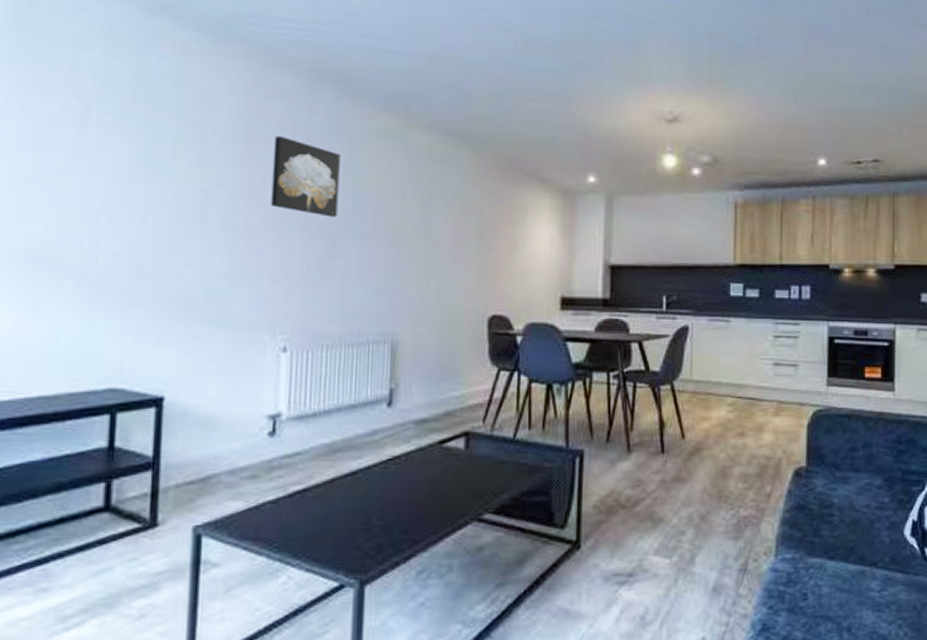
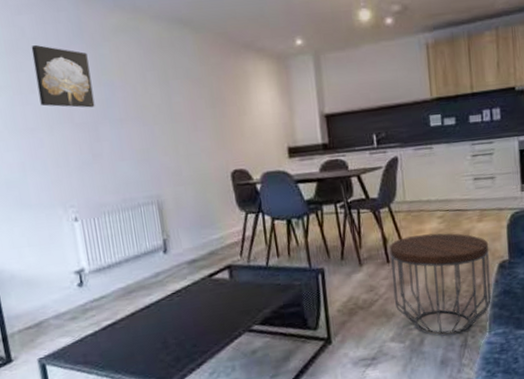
side table: none [664,423,784,553] -> present [389,233,491,335]

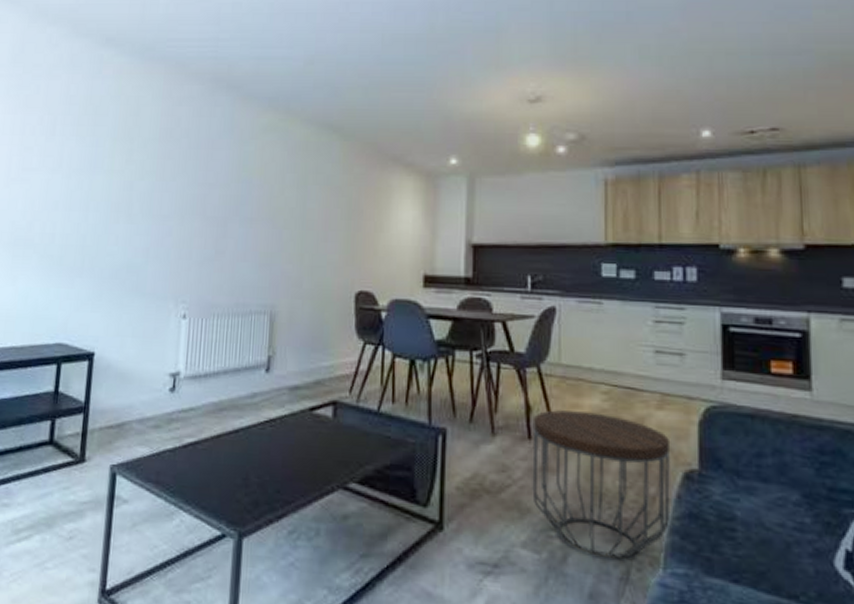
wall art: present [31,45,95,108] -> none [178,136,233,203]

